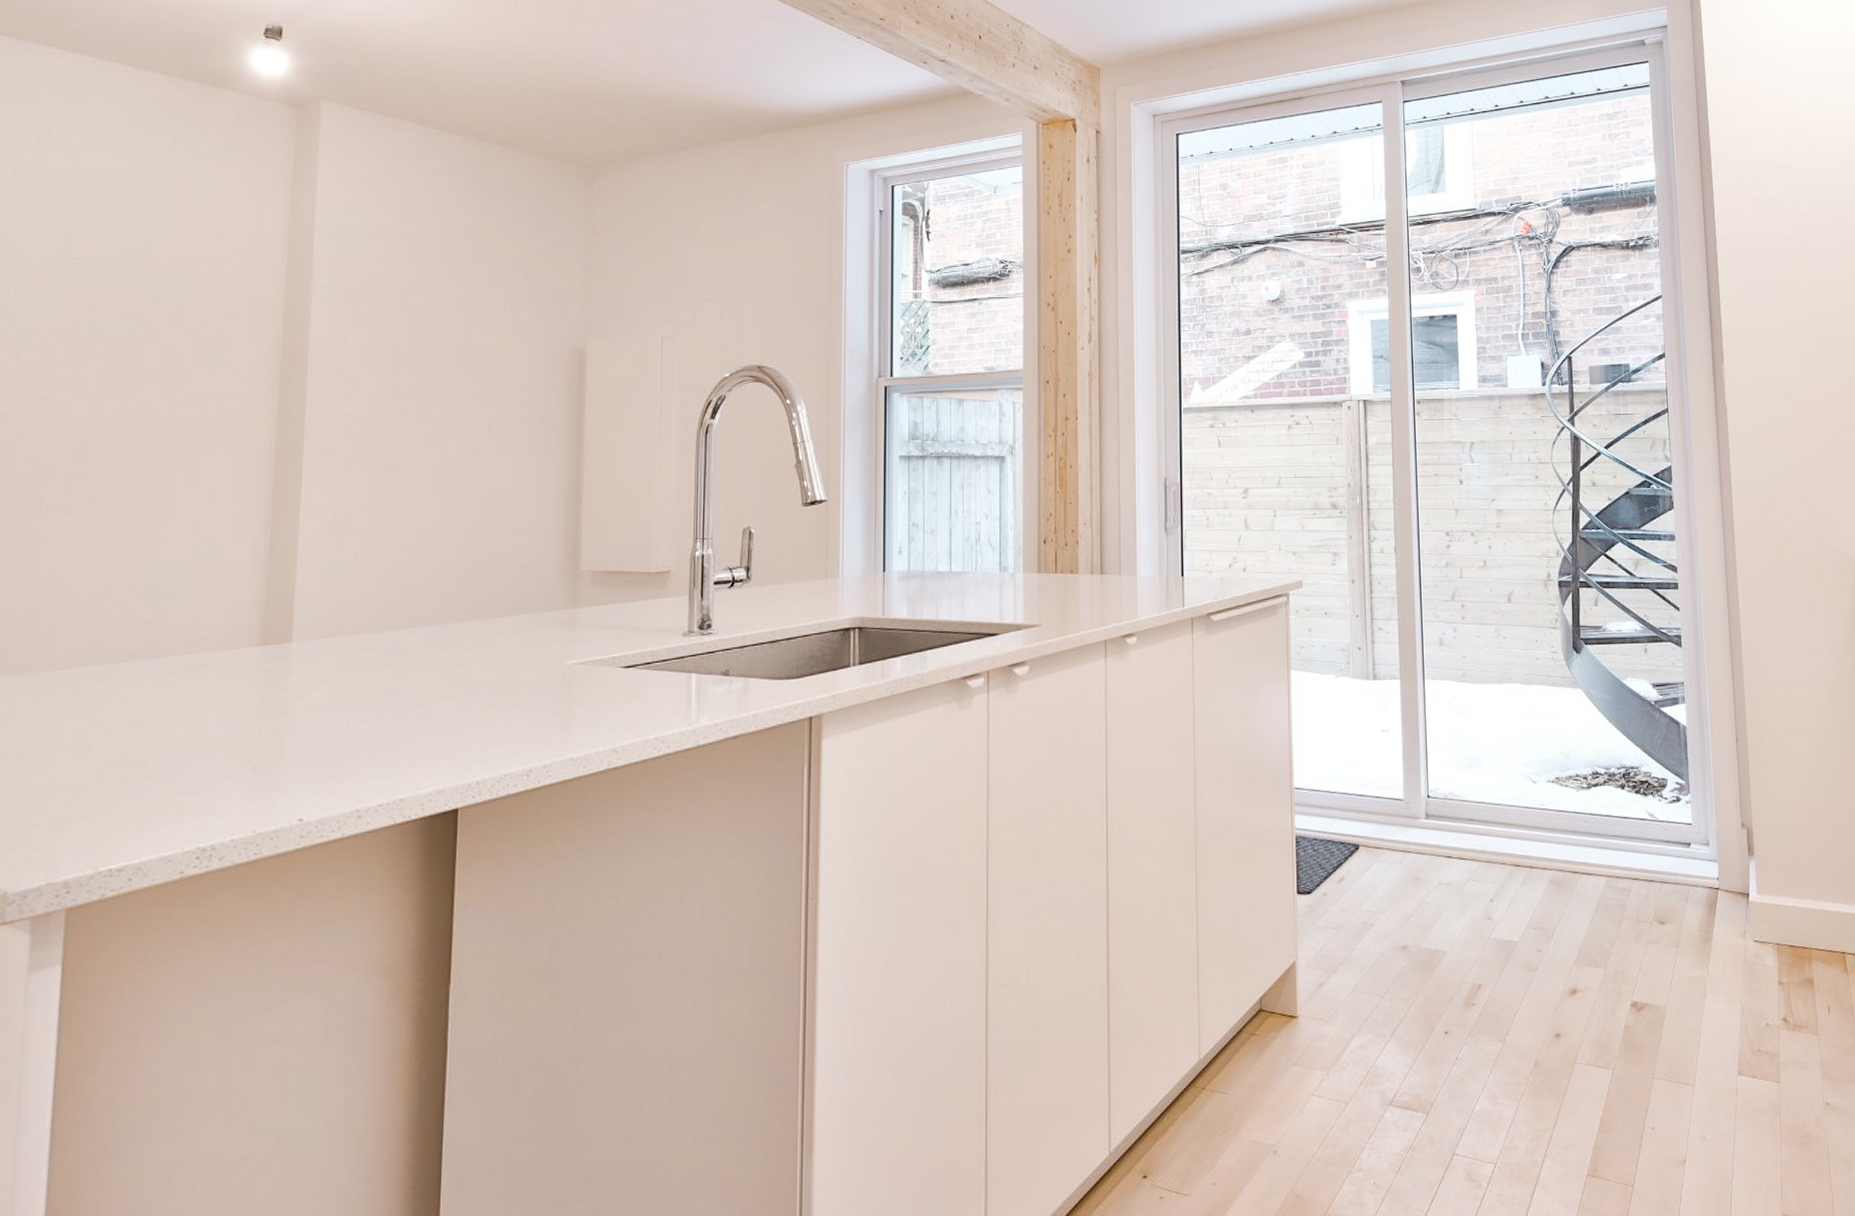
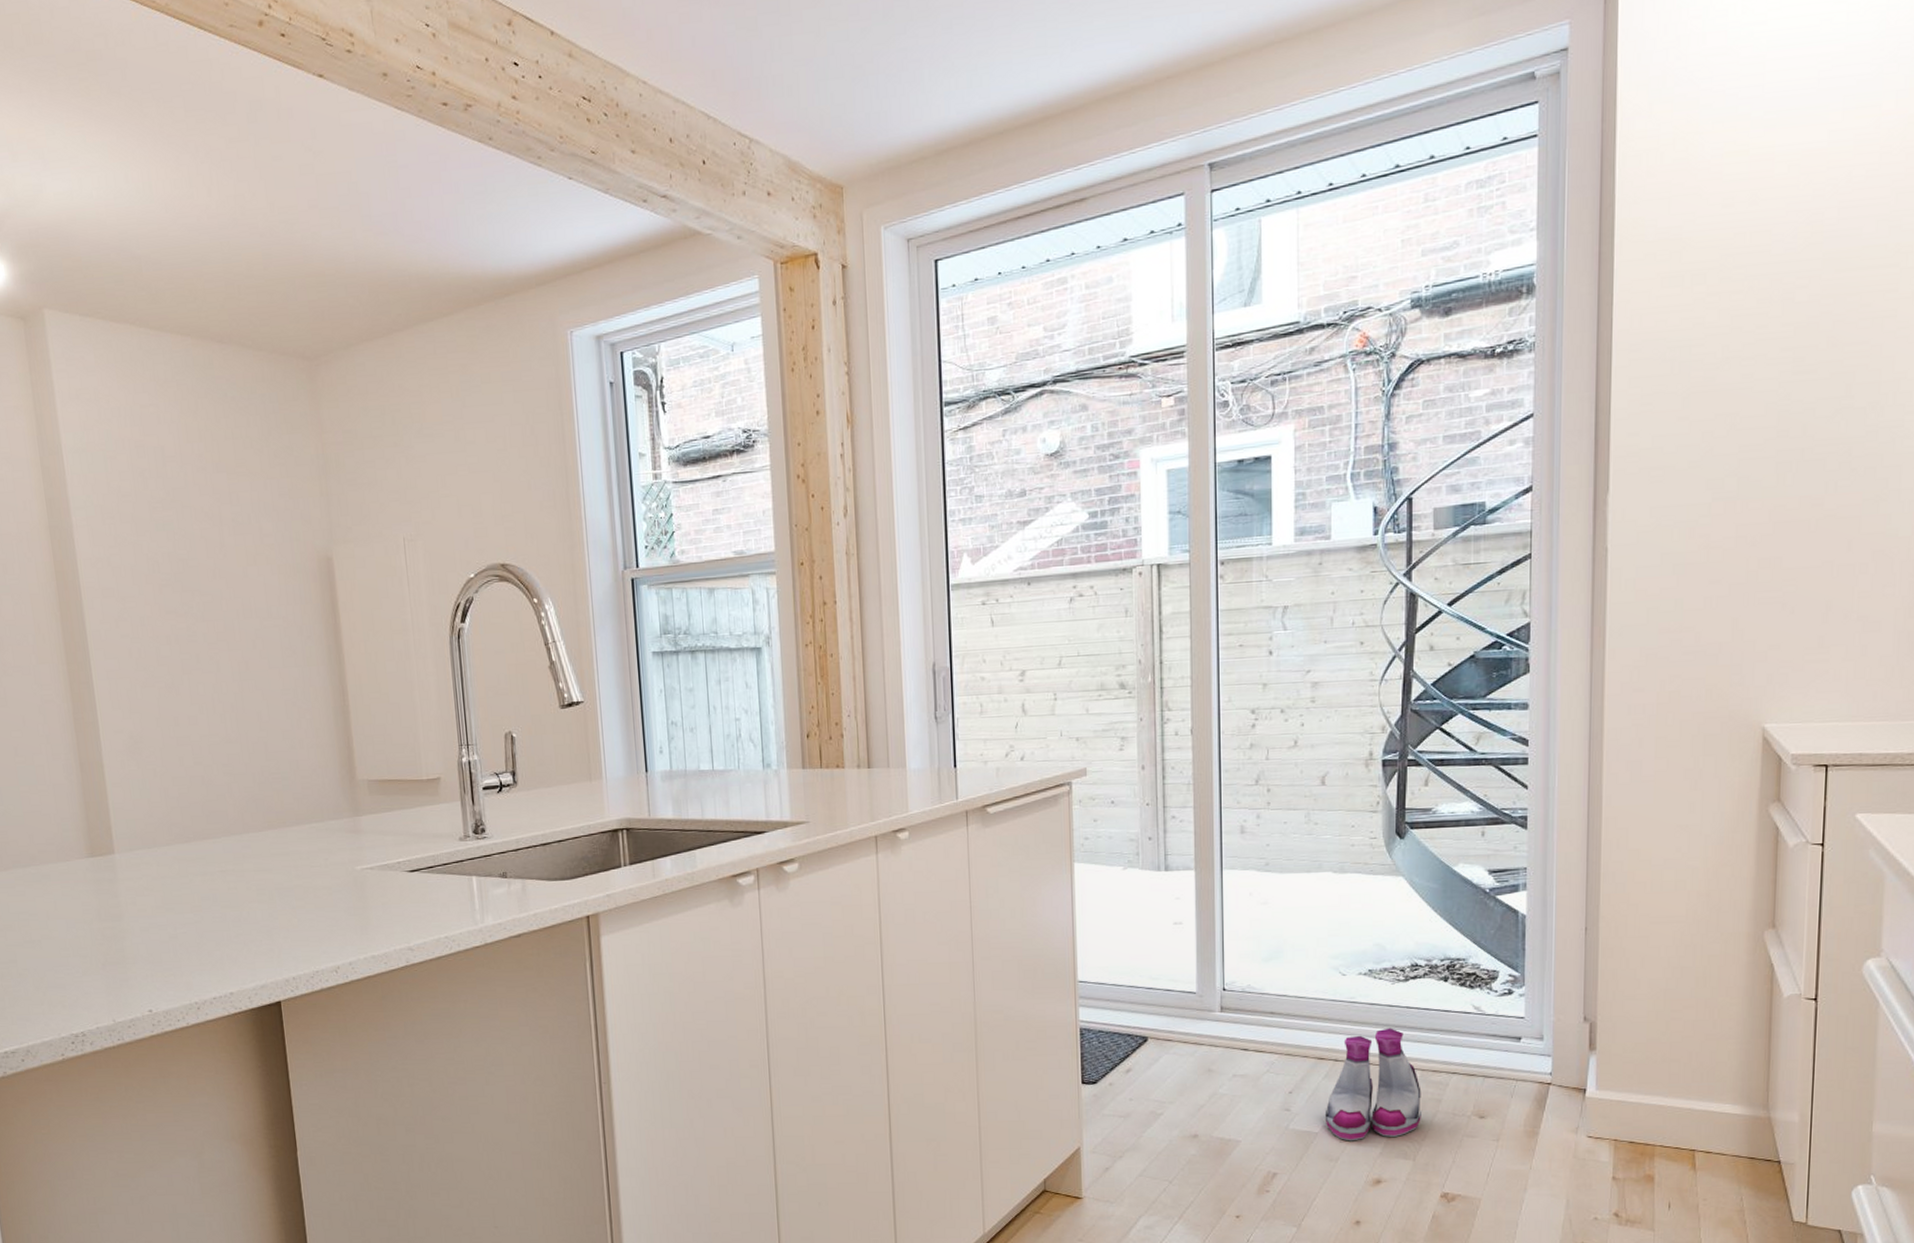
boots: none [1523,834,1610,950] -> present [1325,1028,1423,1141]

